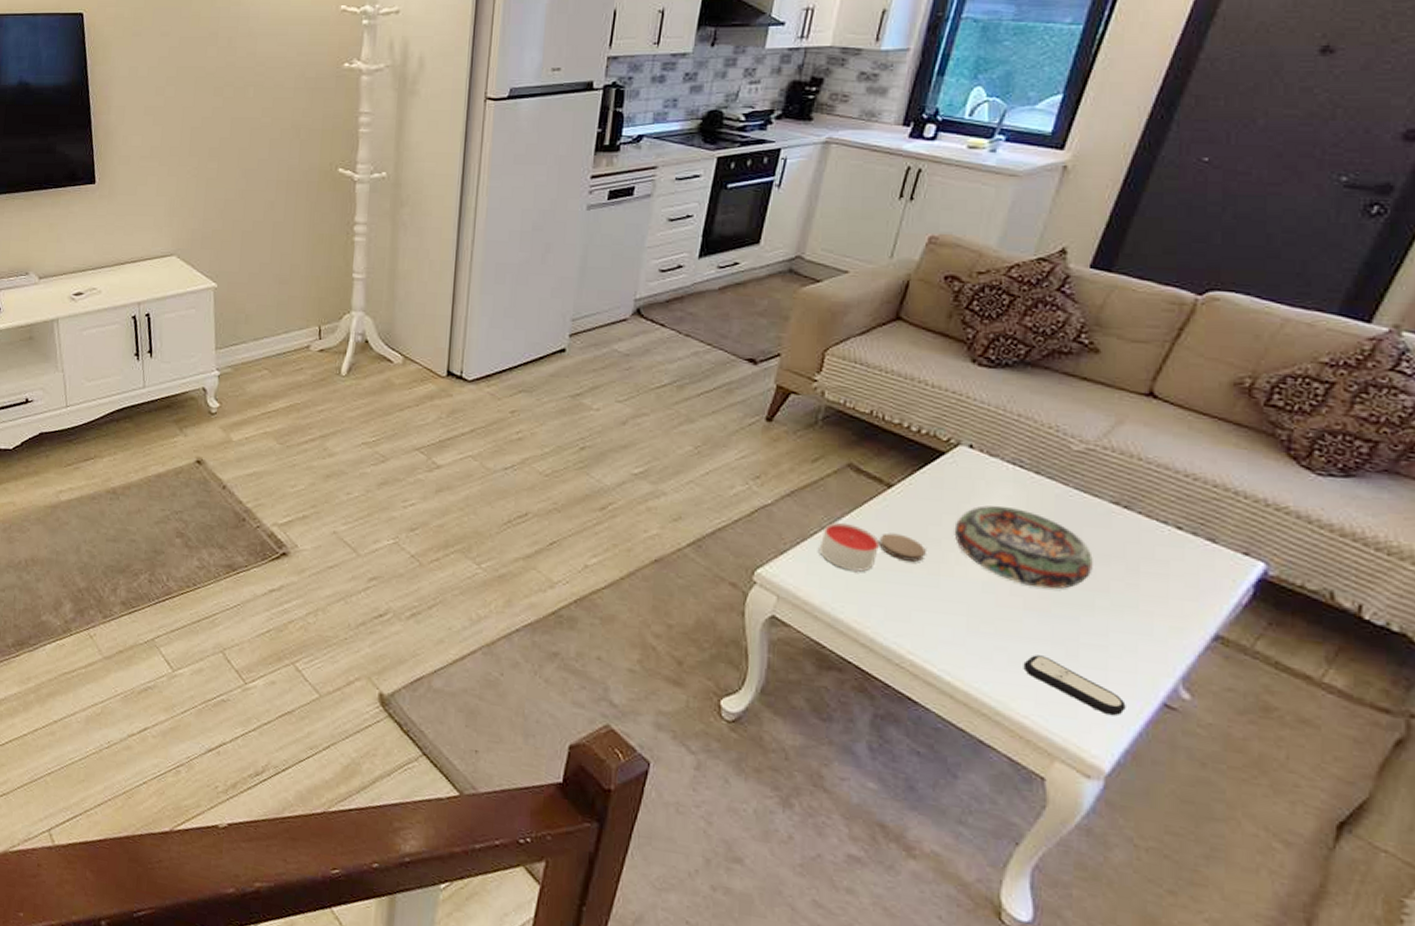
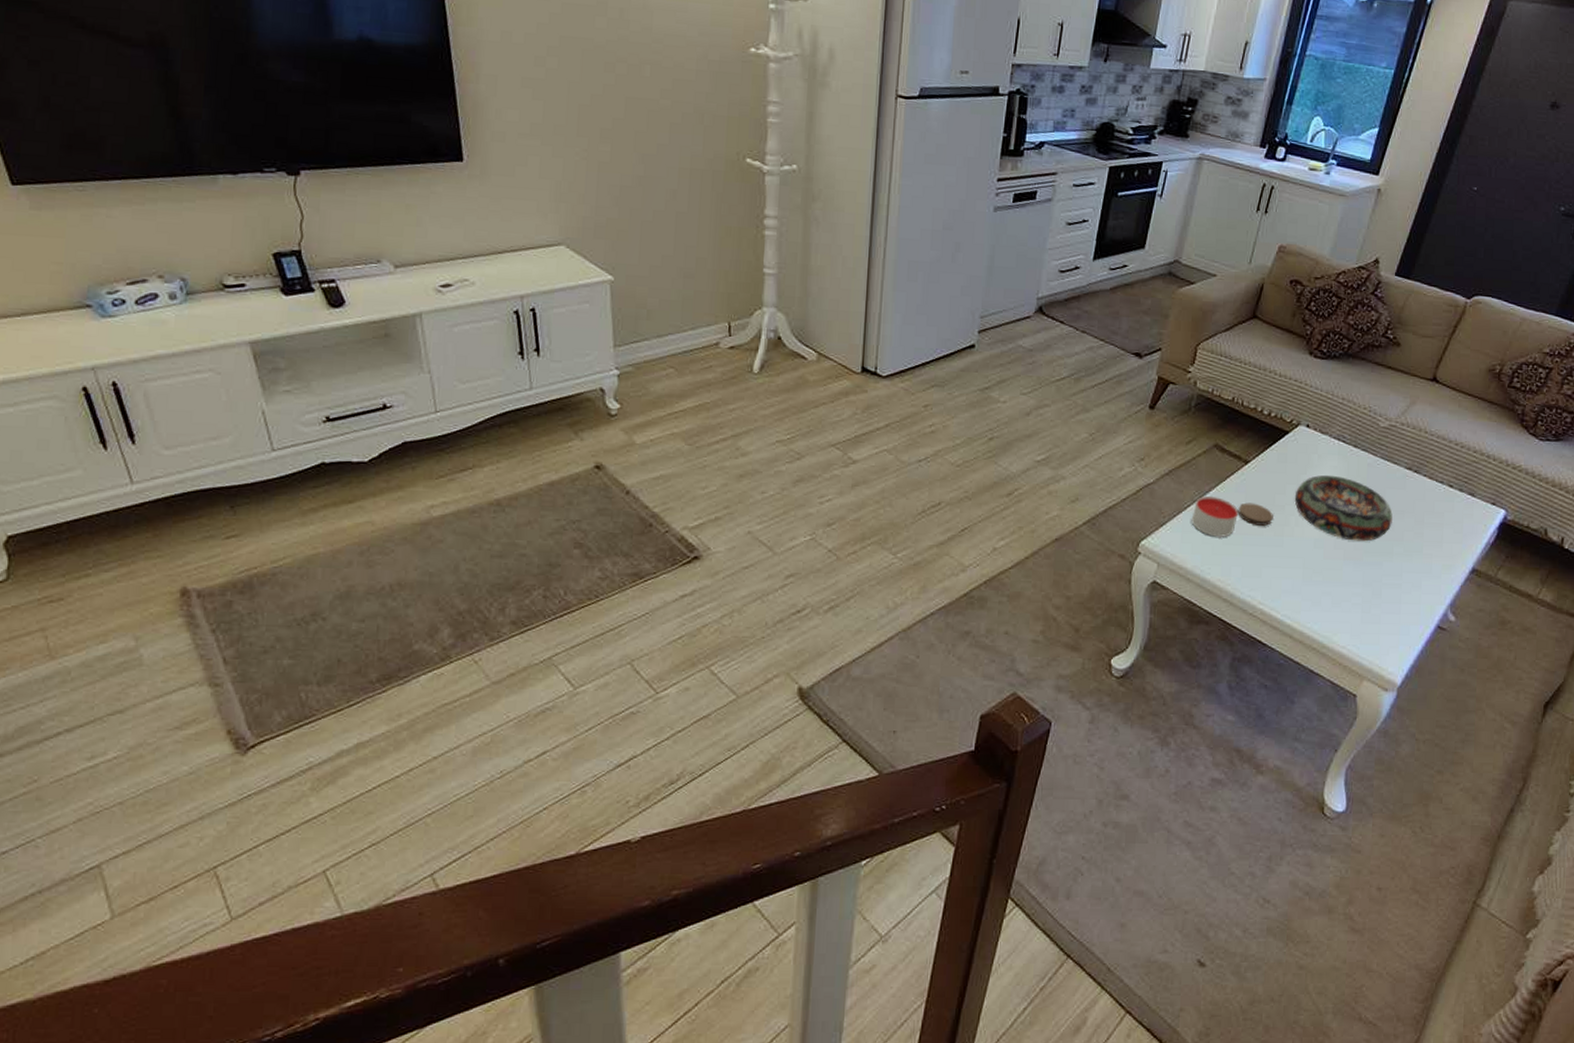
remote control: present [1023,655,1126,716] -> none [1342,596,1413,640]

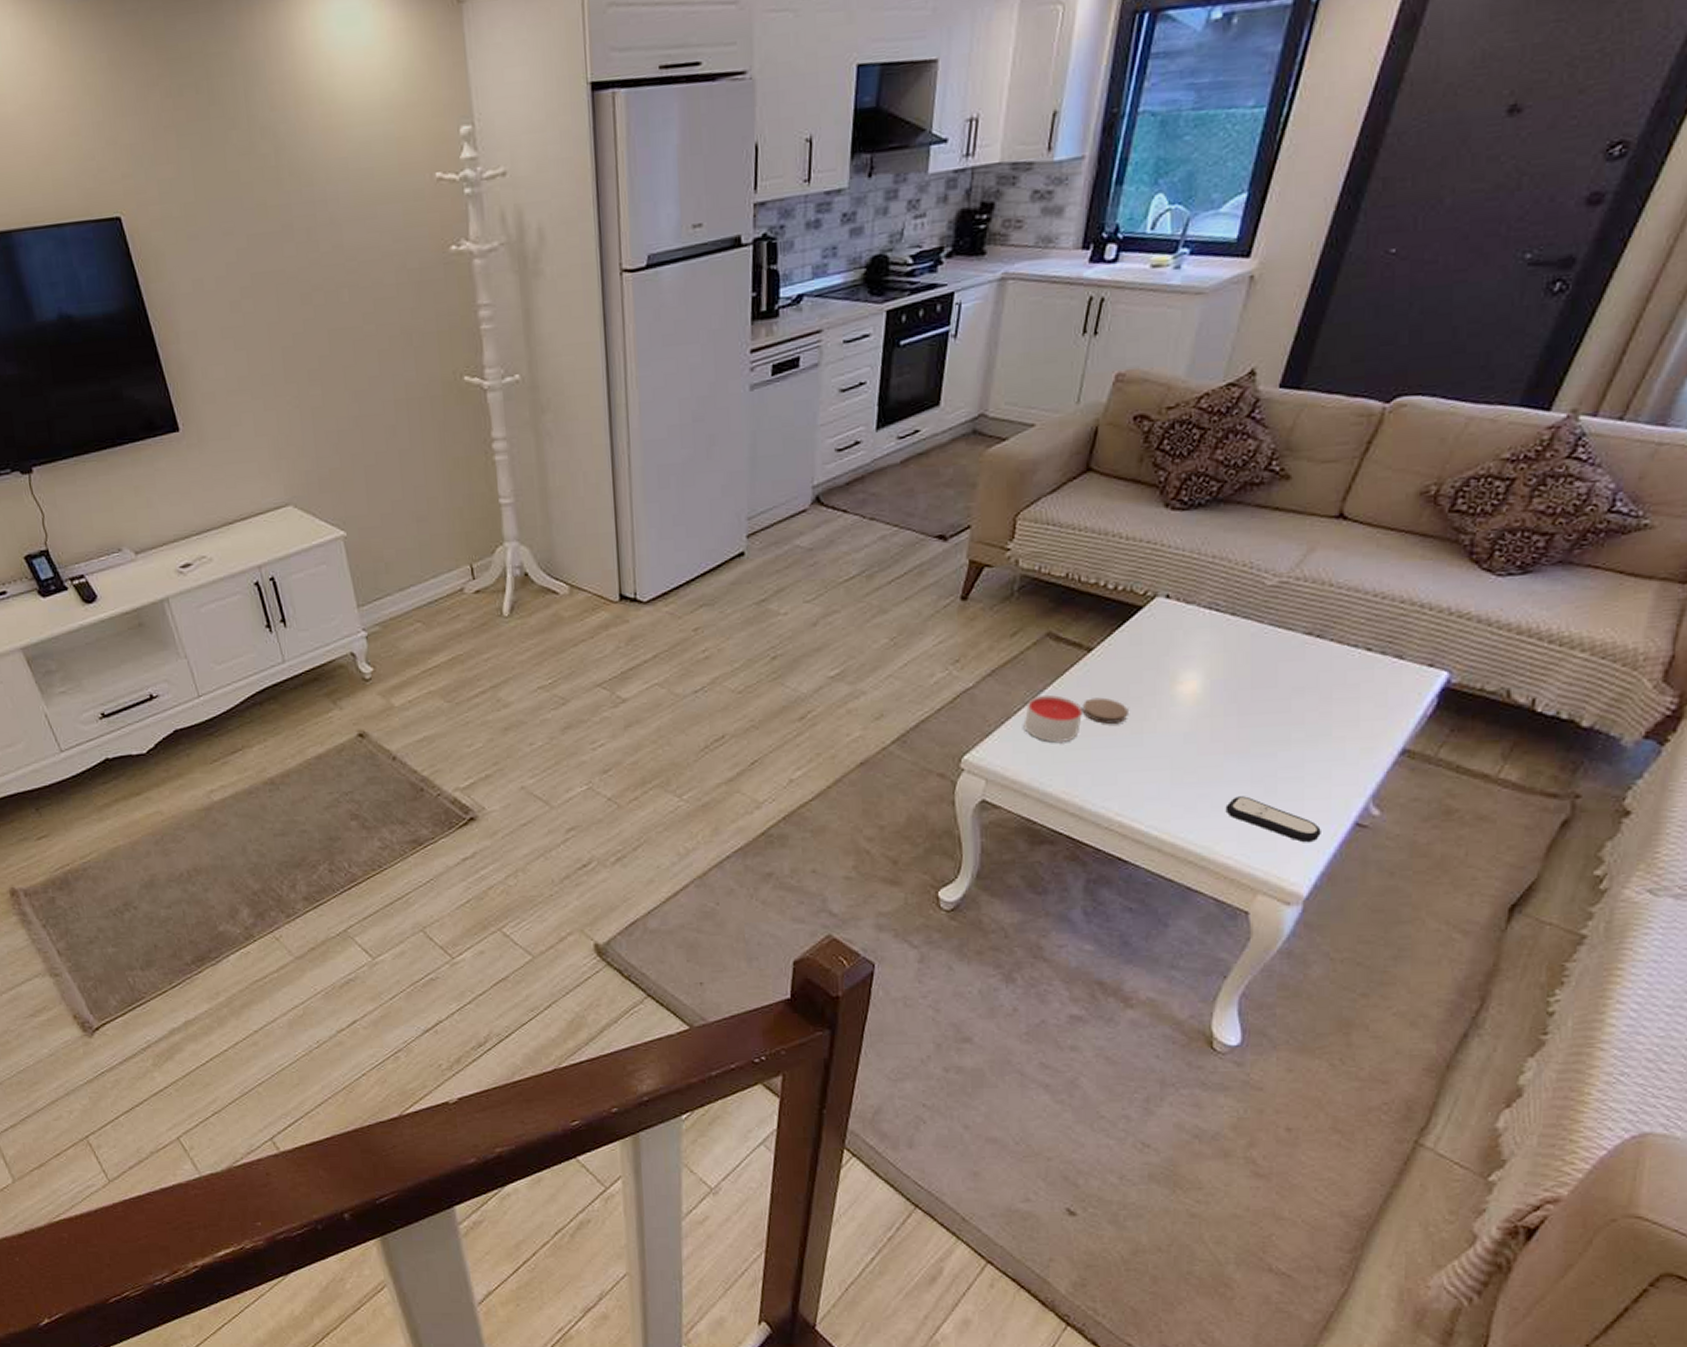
decorative bowl: present [1294,474,1393,542] -> none [1155,653,1288,731]
remote control: none [1342,596,1413,640] -> present [1225,796,1321,843]

